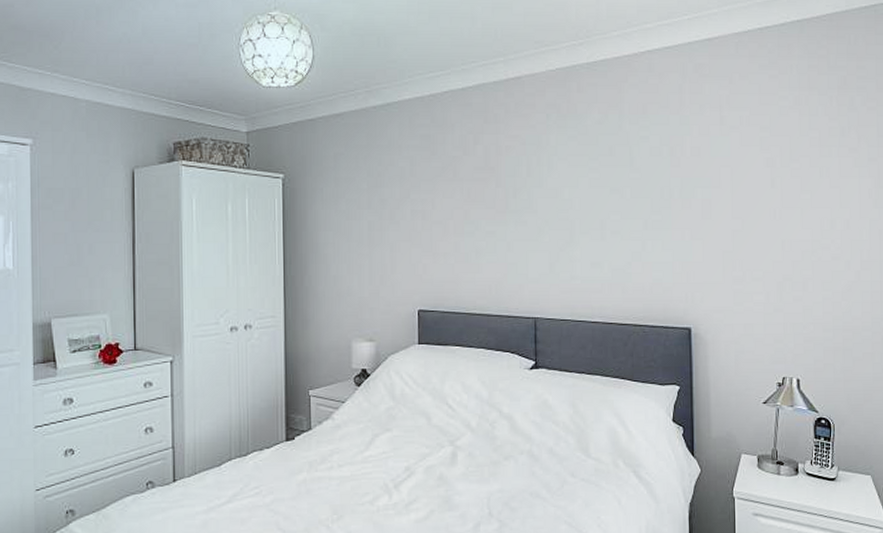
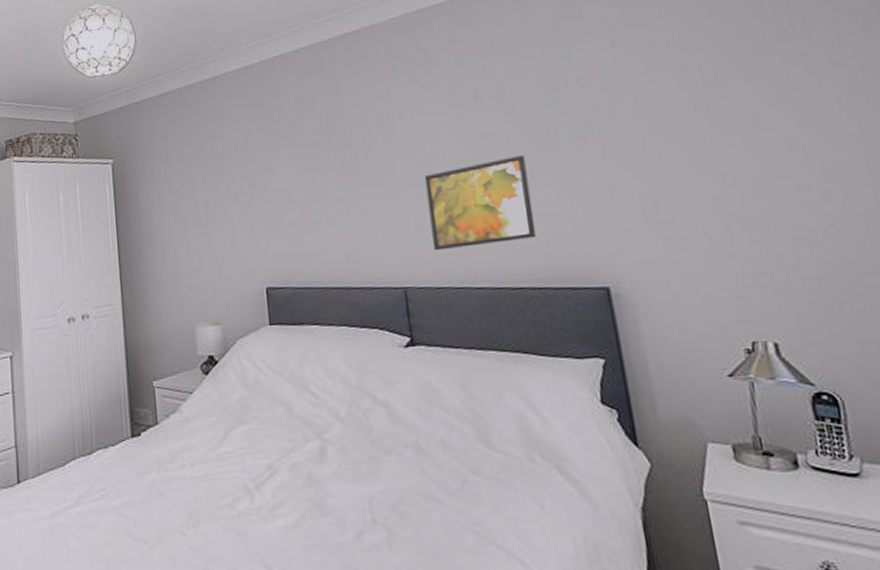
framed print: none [561,209,643,288] -> present [424,154,537,251]

